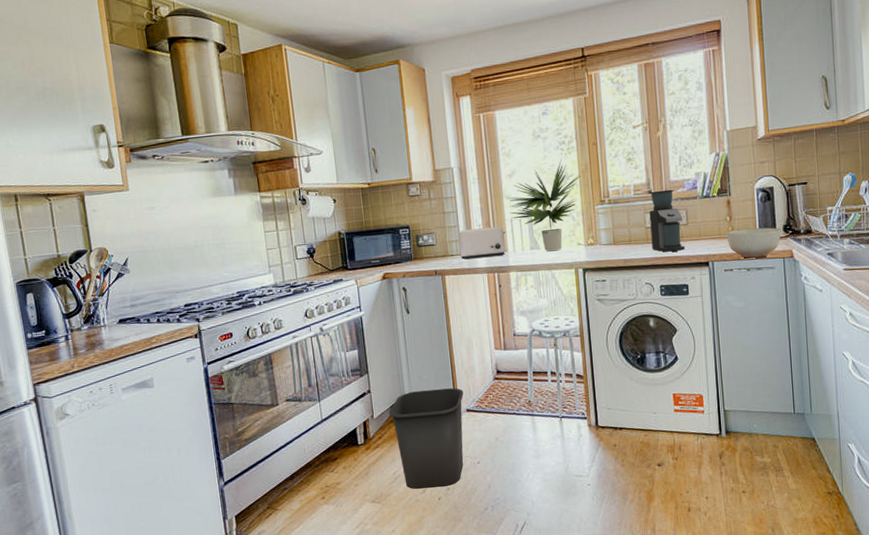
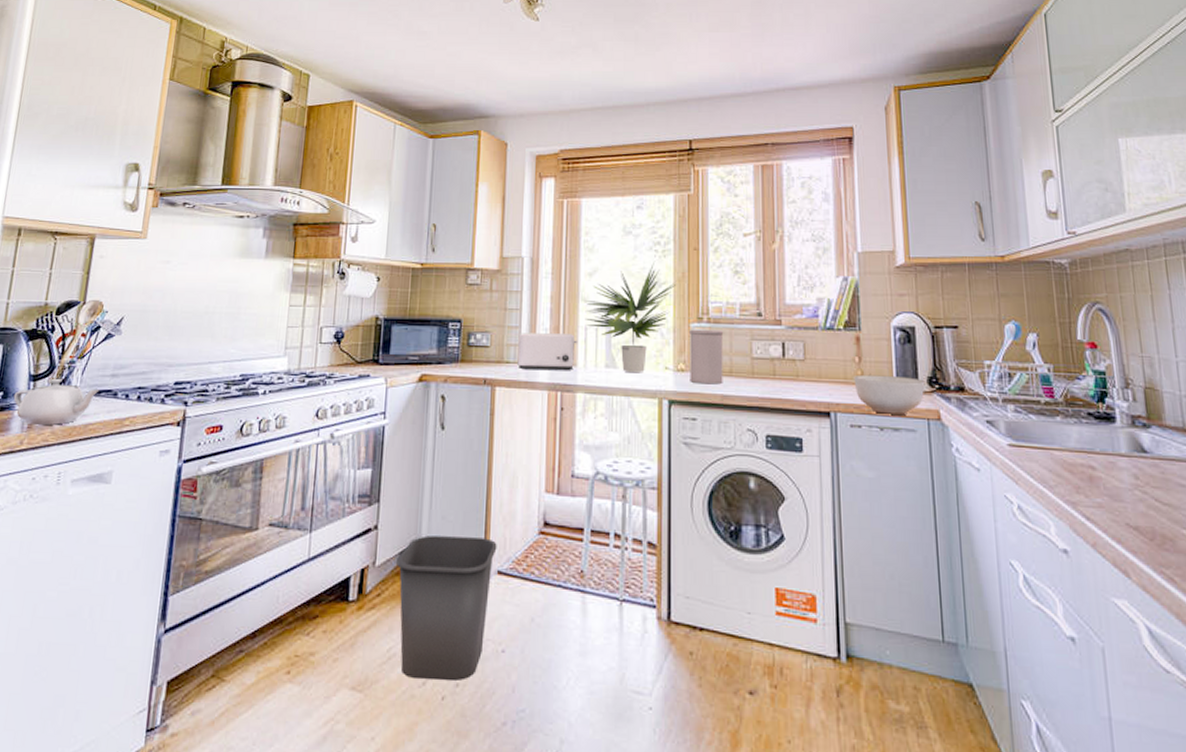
teapot: none [54,313,125,353] -> present [13,378,100,426]
canister: none [595,208,625,253] -> present [690,329,724,385]
coffee grinder: present [649,189,686,252] -> none [757,314,801,393]

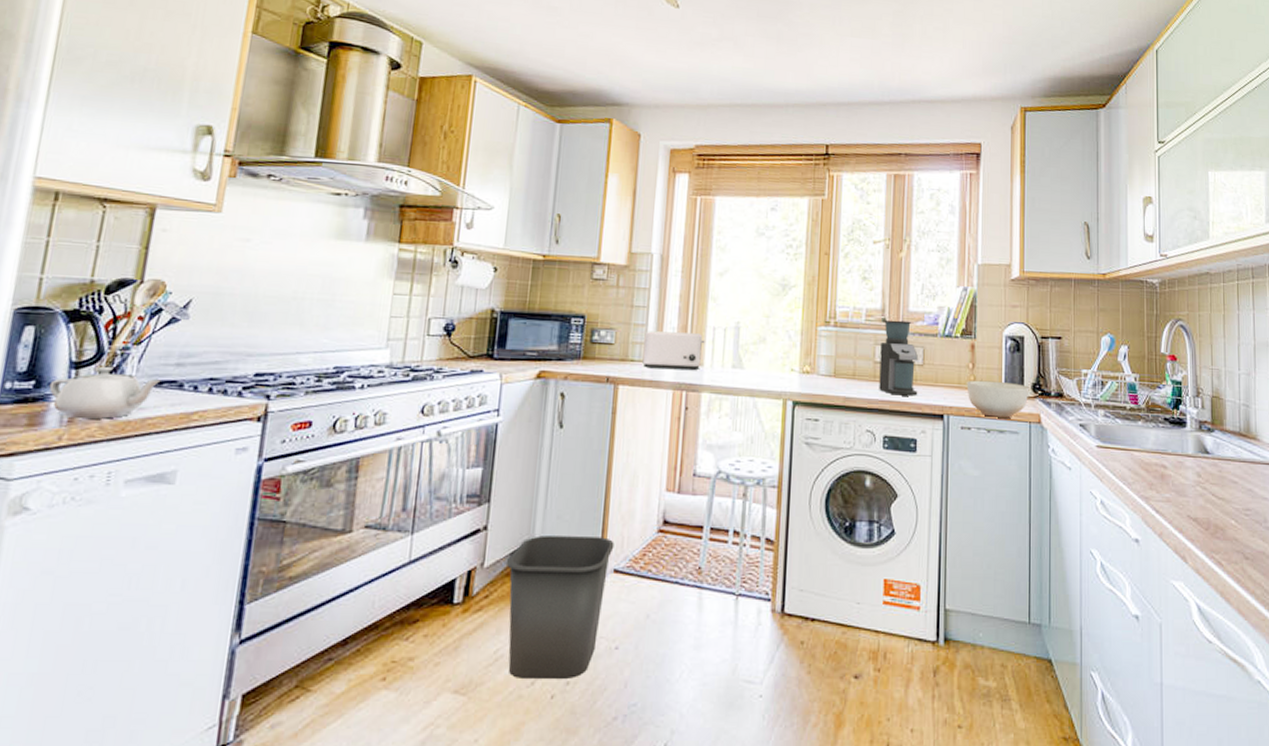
plant: present [584,261,677,373] -> none [713,263,807,375]
canister: present [690,329,724,385] -> none [814,332,850,387]
coffee grinder: none [757,314,801,393] -> present [879,319,918,396]

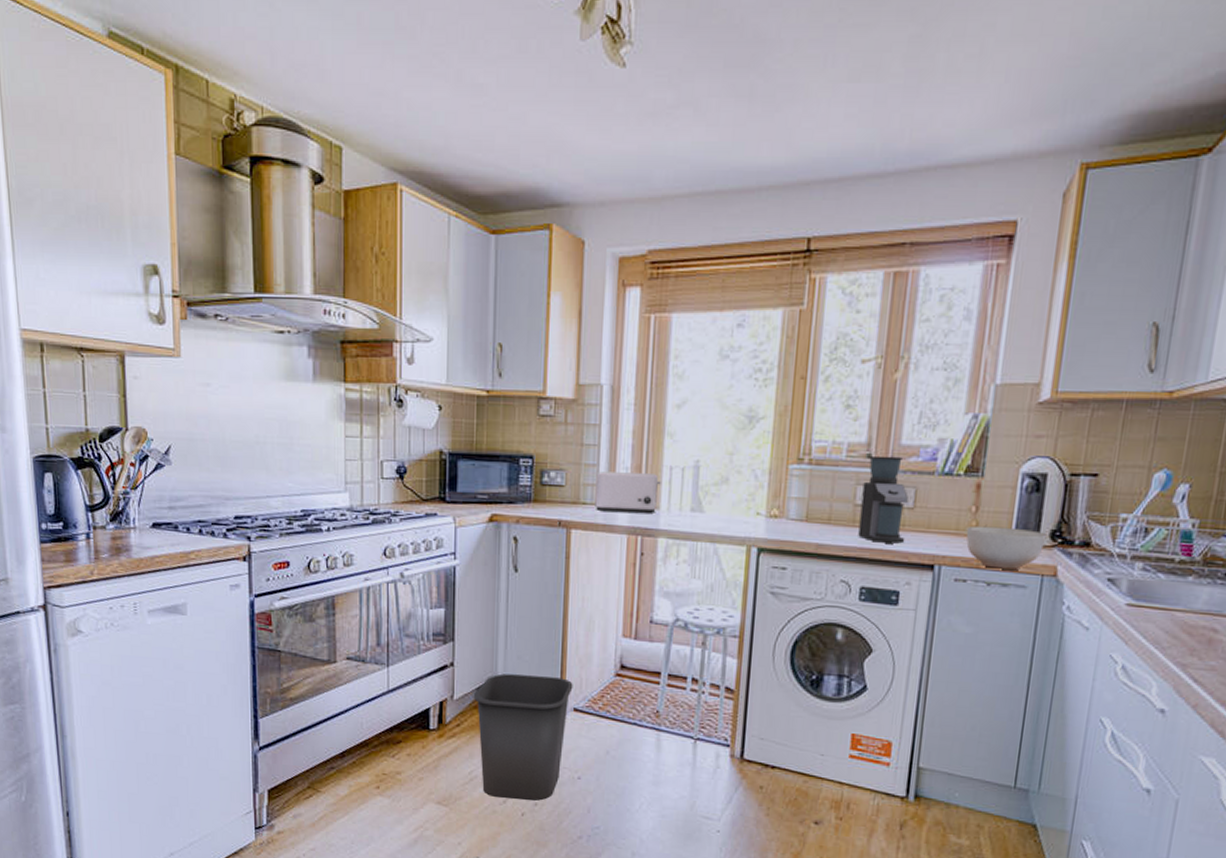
teapot: present [49,366,161,420] -> none [74,509,160,557]

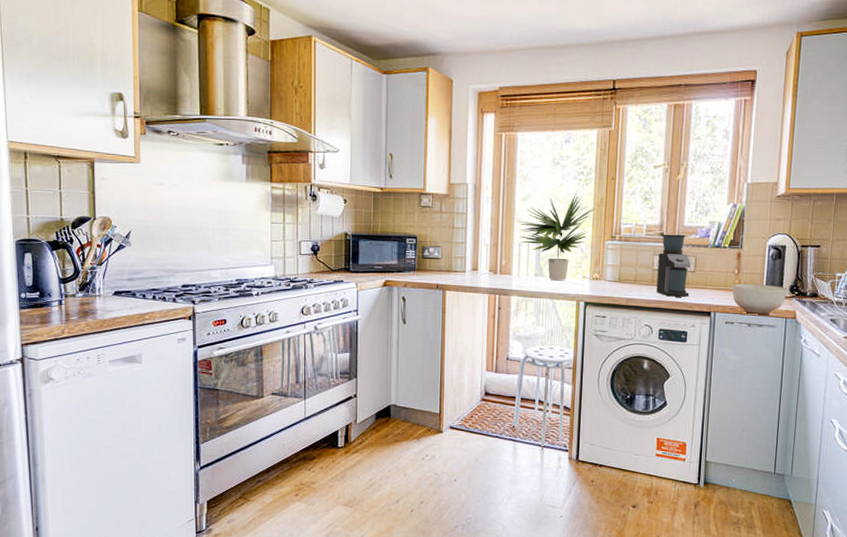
waste bin: present [474,673,573,801] -> none [373,402,449,499]
toaster: present [595,471,661,513] -> none [463,247,512,278]
plant: none [670,391,778,519] -> present [518,188,596,281]

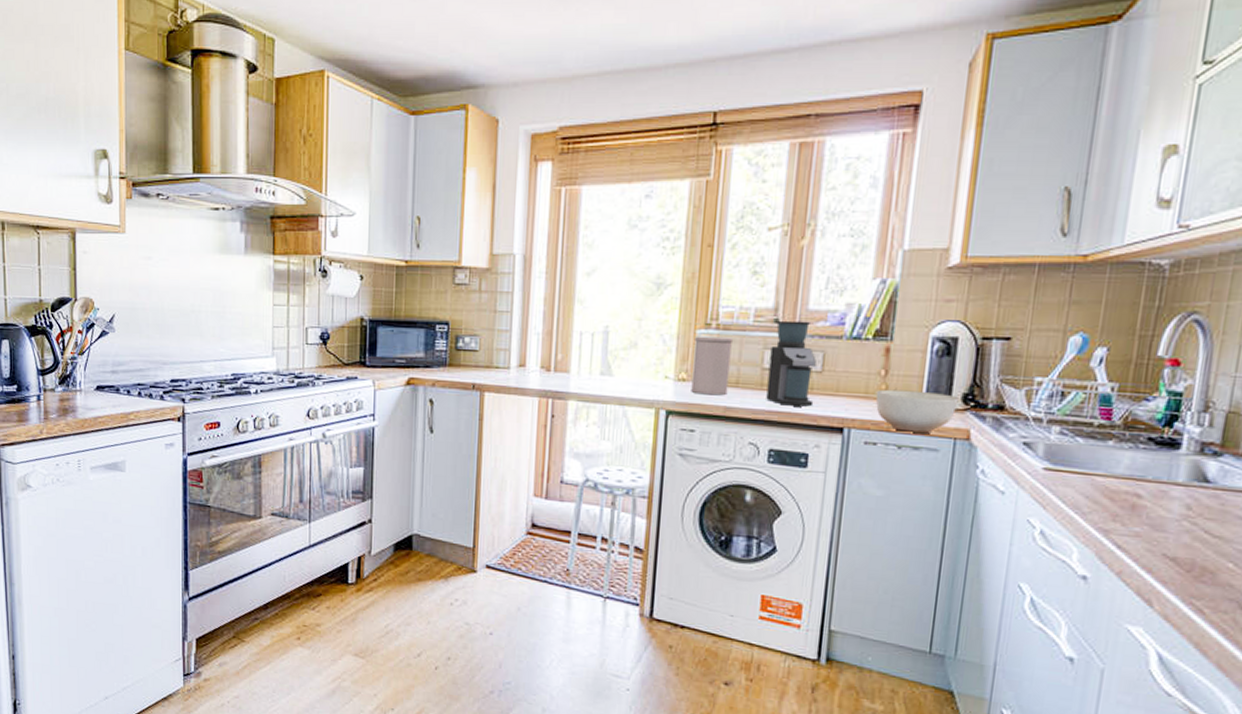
plant: present [518,188,596,281] -> none [580,259,685,382]
canister: none [602,246,632,290] -> present [691,336,734,396]

